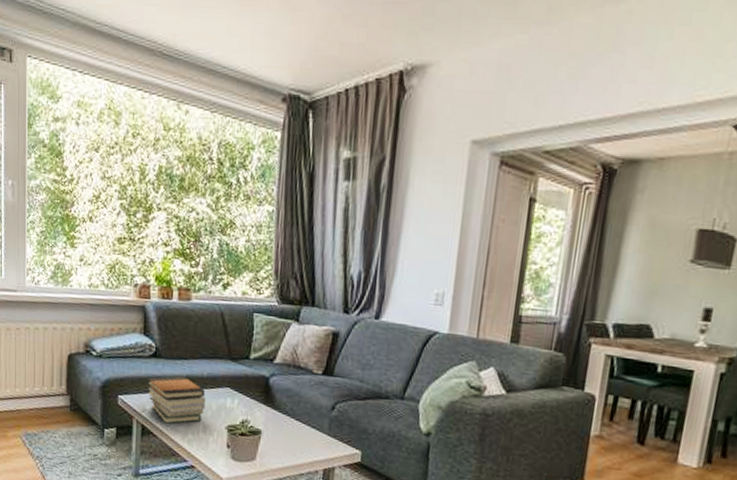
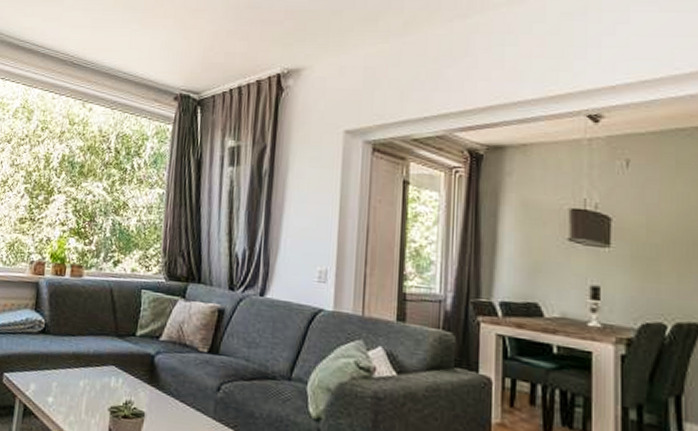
book stack: present [147,376,206,424] -> none [33,353,90,404]

